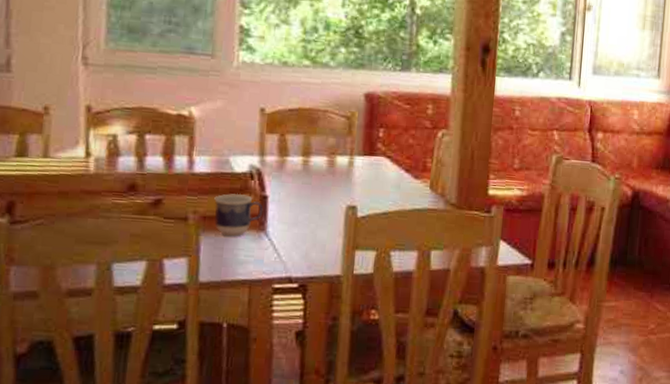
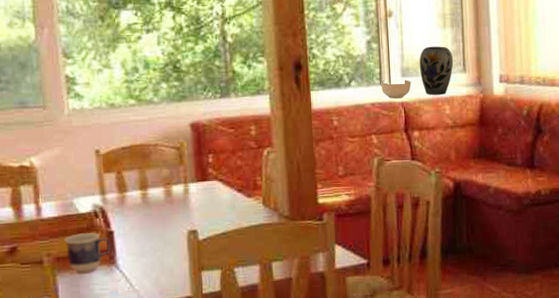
bowl: none [569,75,602,97] -> present [380,79,411,100]
vase: none [612,46,649,100] -> present [419,46,454,96]

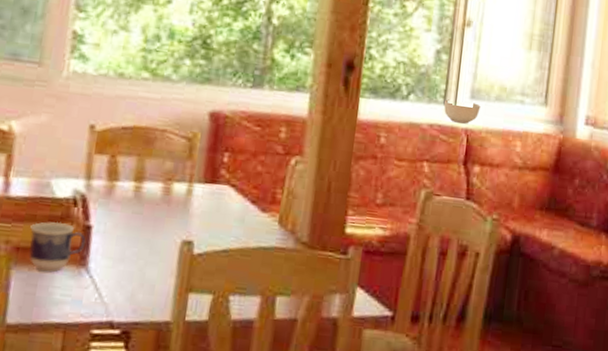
vase: present [419,46,454,96] -> none [492,68,535,129]

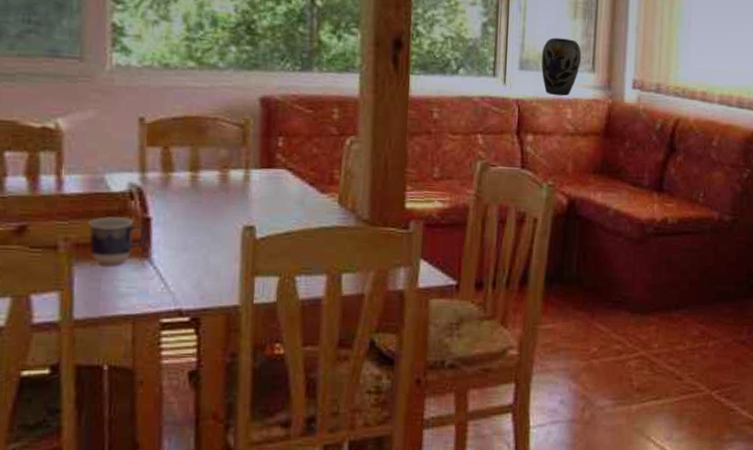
bowl: present [444,99,481,125] -> none [493,71,530,95]
vase: none [492,68,535,129] -> present [541,37,582,97]

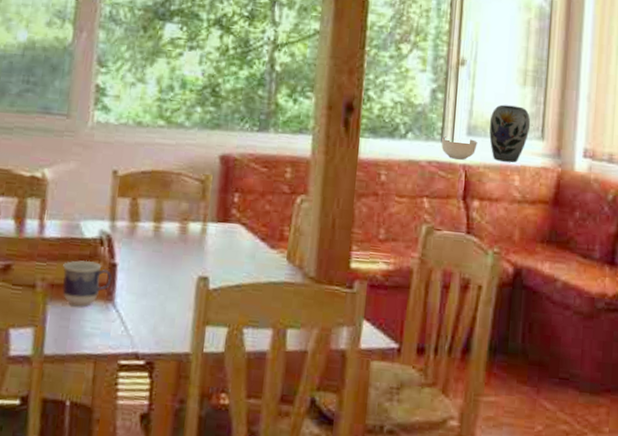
bowl: none [493,71,530,95] -> present [441,136,478,161]

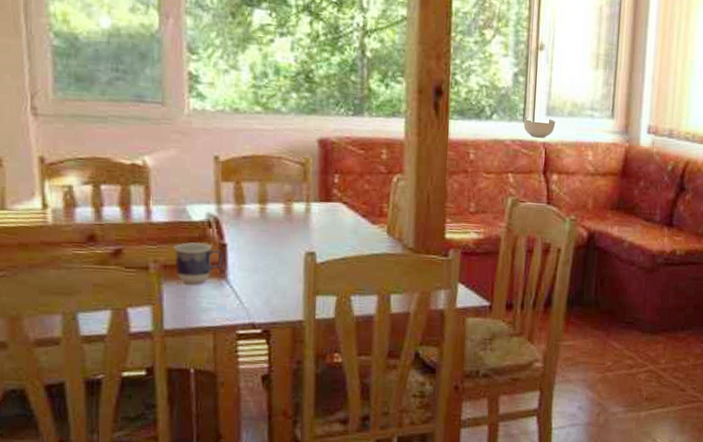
vase: present [489,104,531,164] -> none [565,86,603,140]

